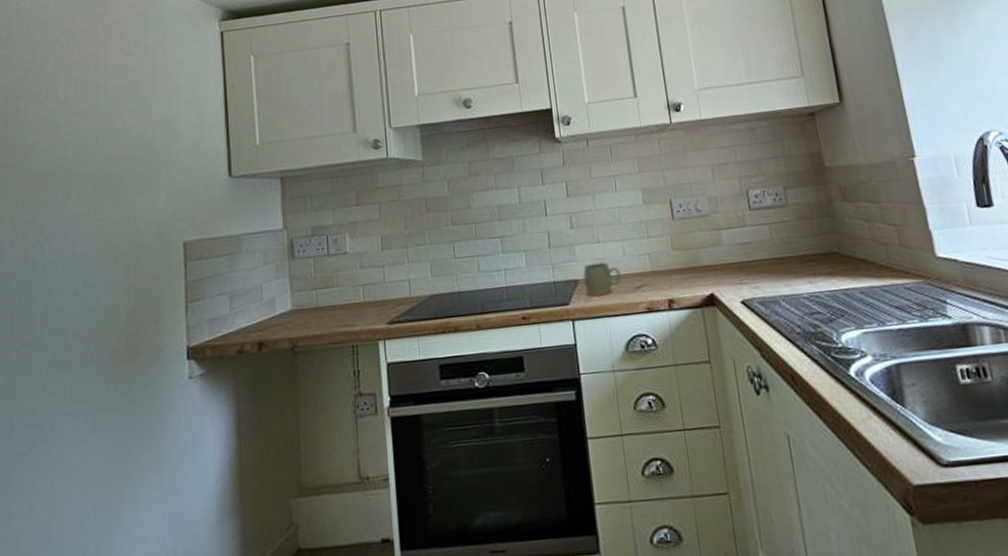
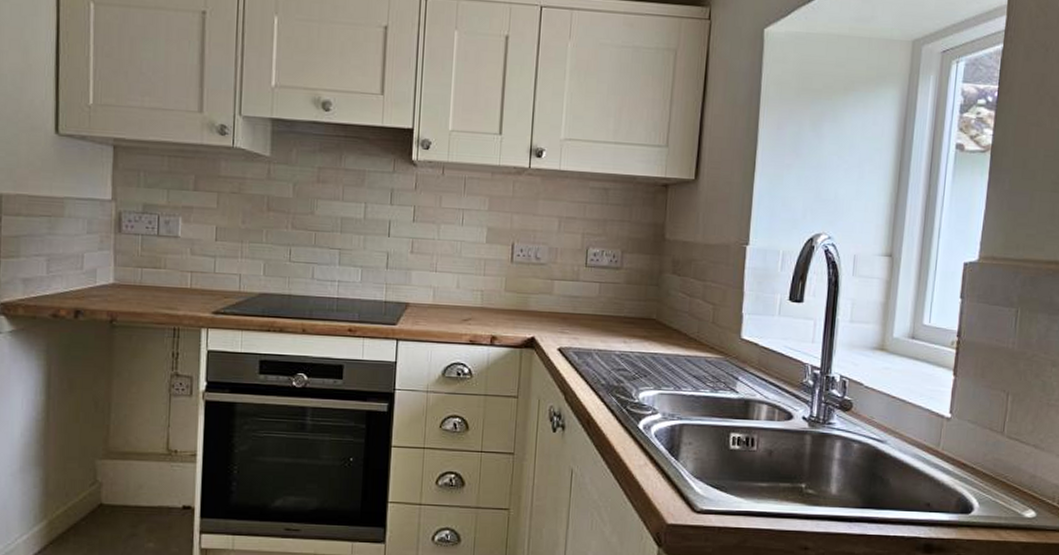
mug: present [583,262,622,297] -> none [413,290,452,322]

